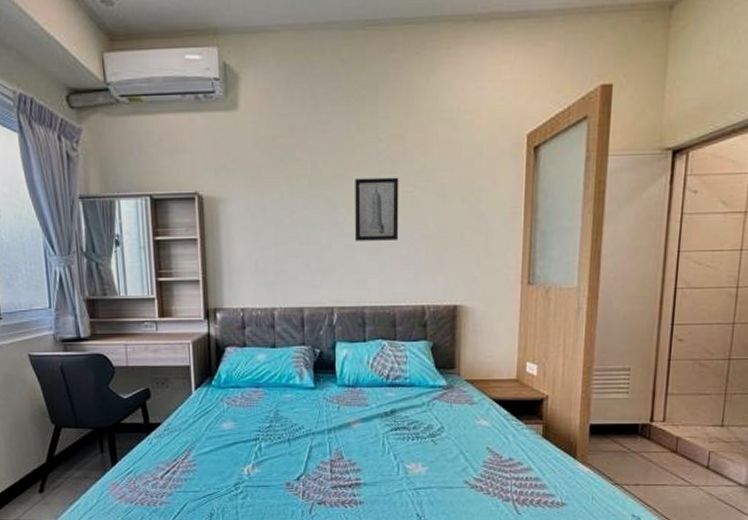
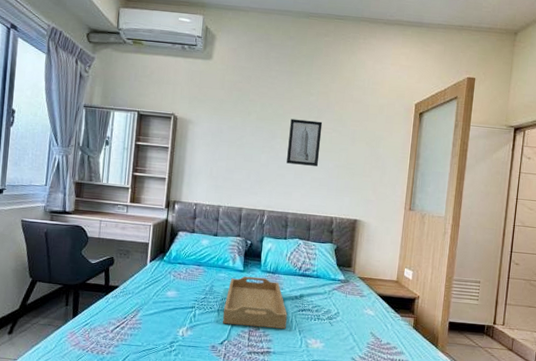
serving tray: none [295,393,377,456] -> present [222,276,287,329]

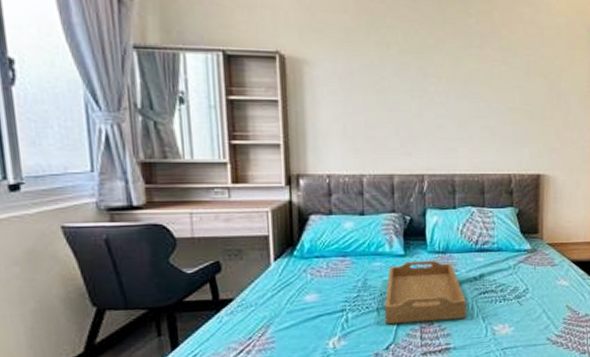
wall art: present [286,119,323,166] -> none [445,50,488,111]

